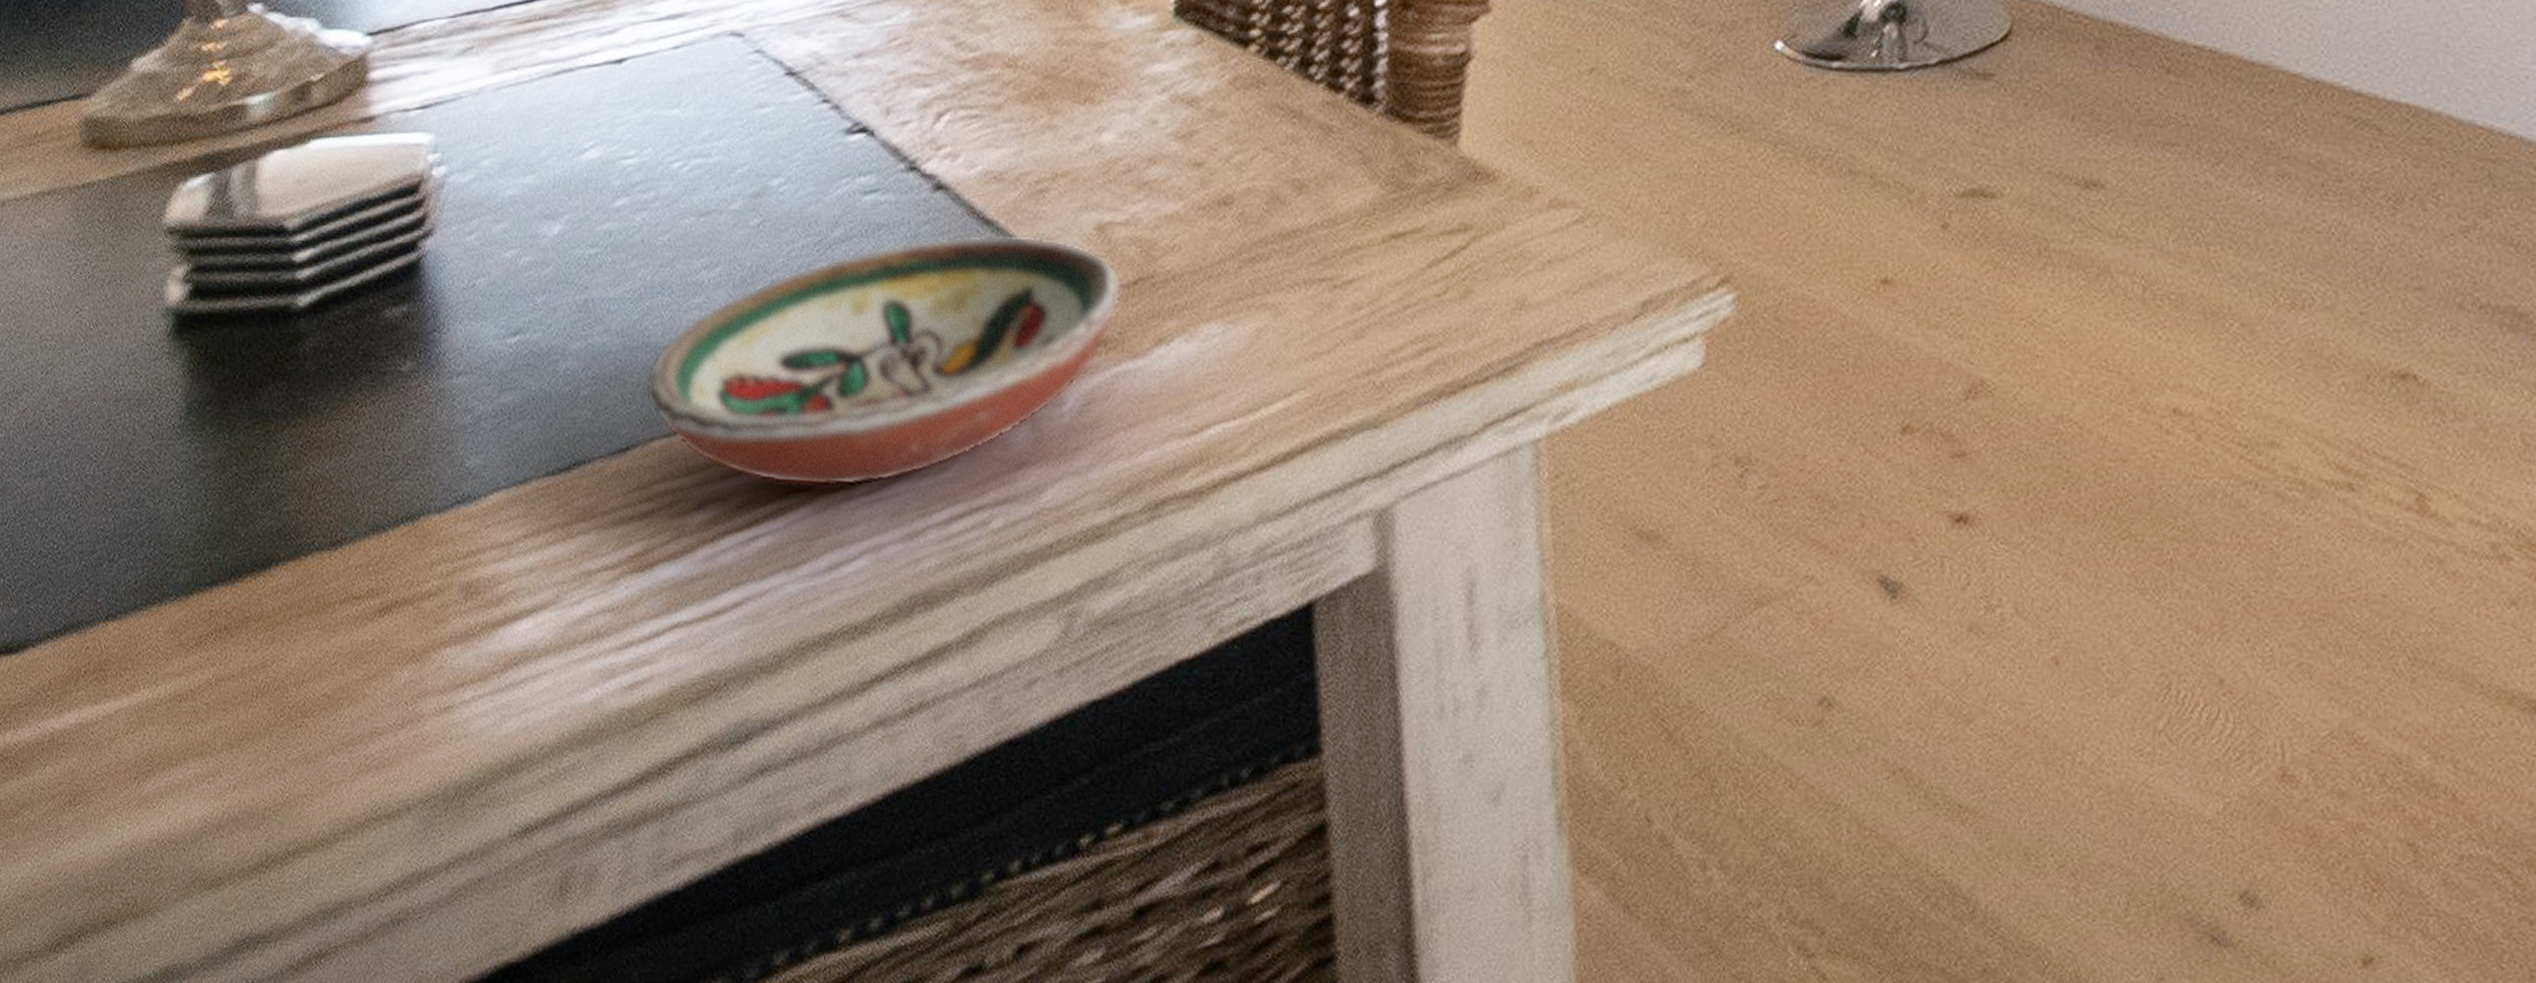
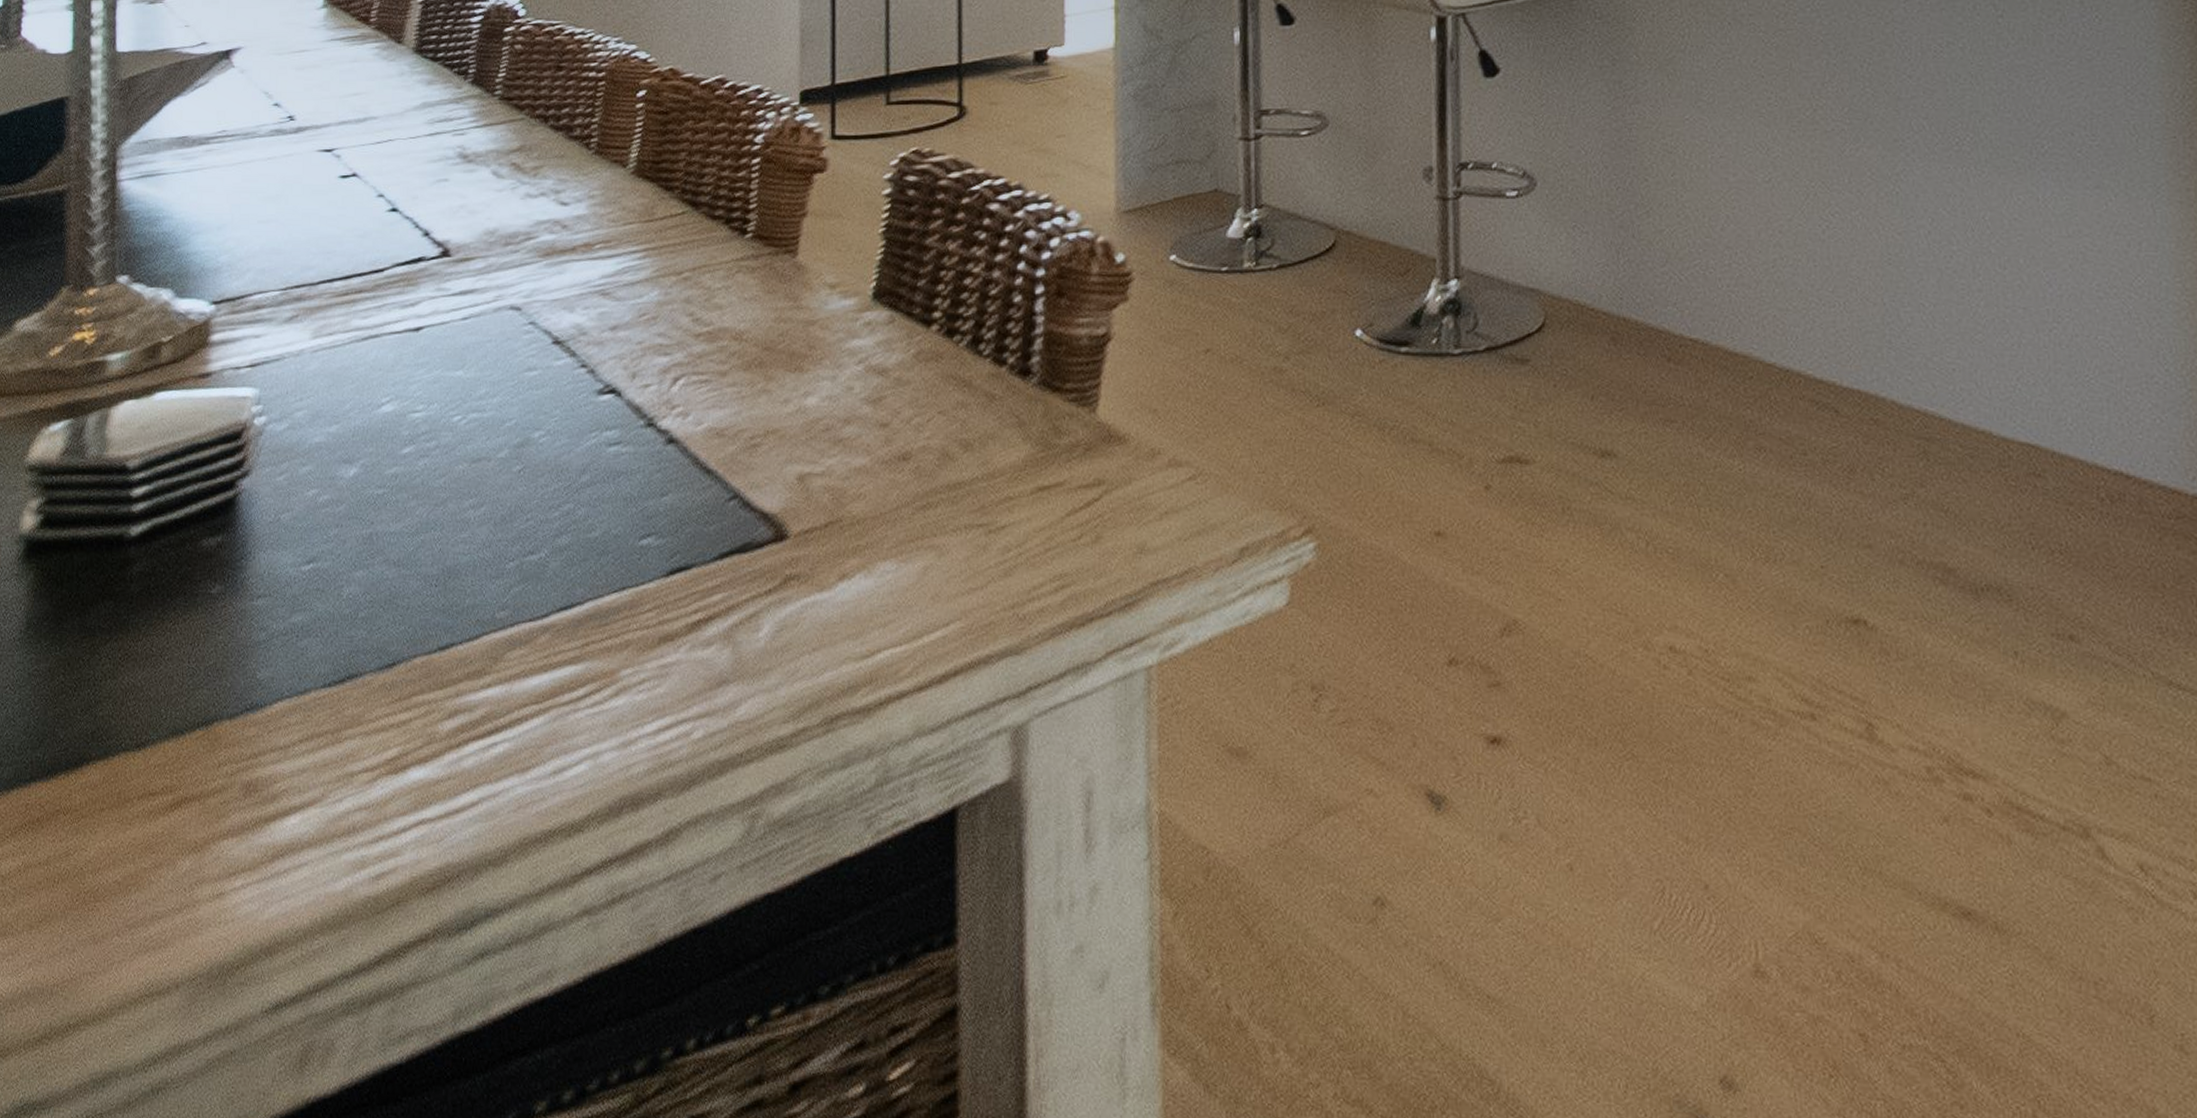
decorative bowl: present [644,234,1123,487] -> none [413,482,816,700]

